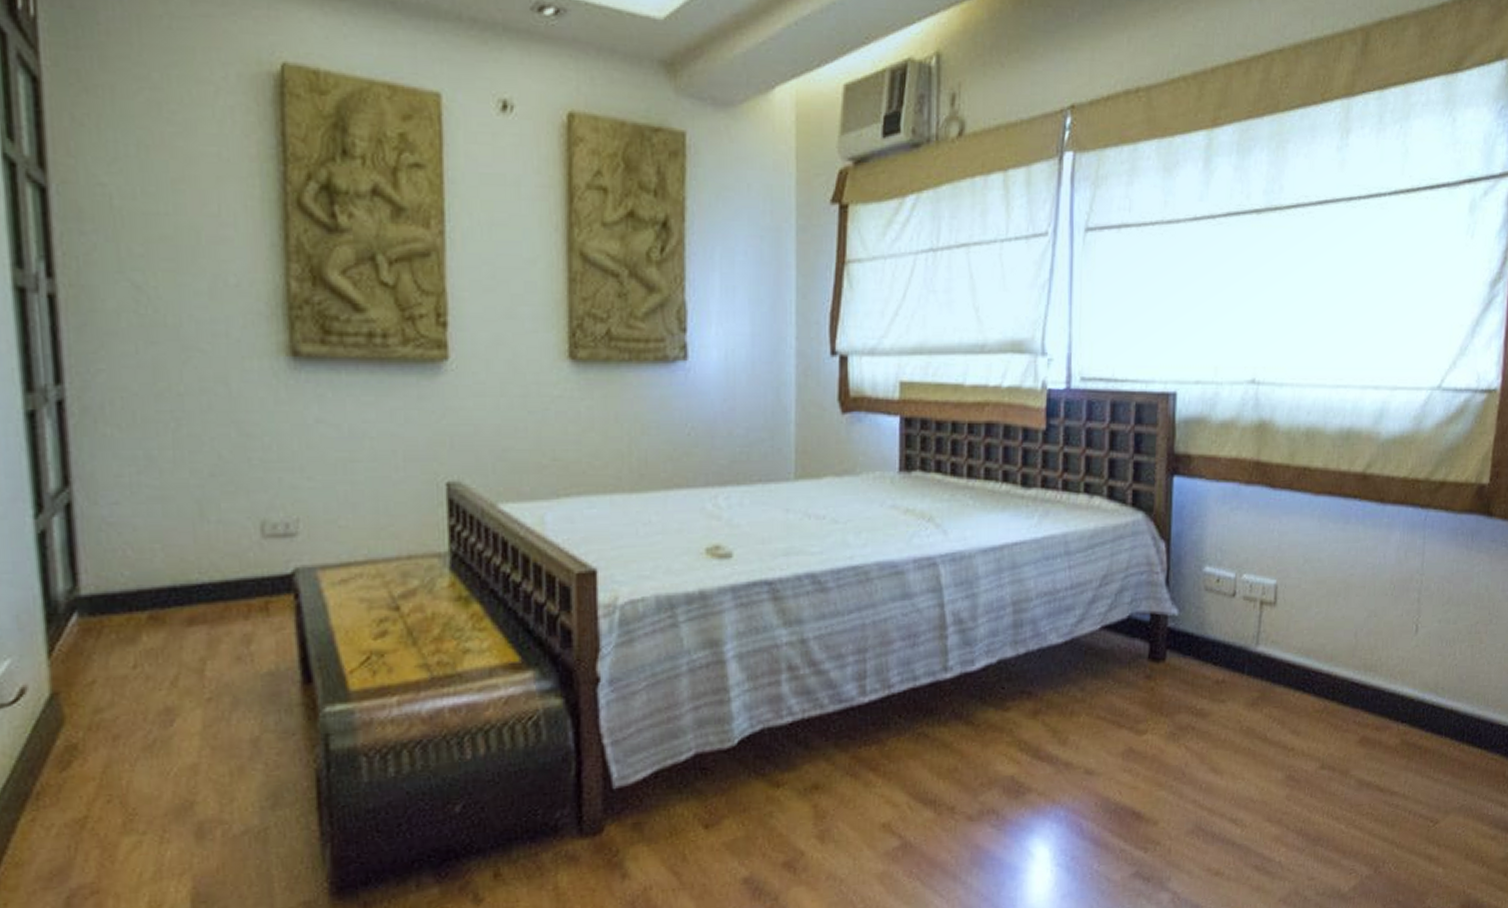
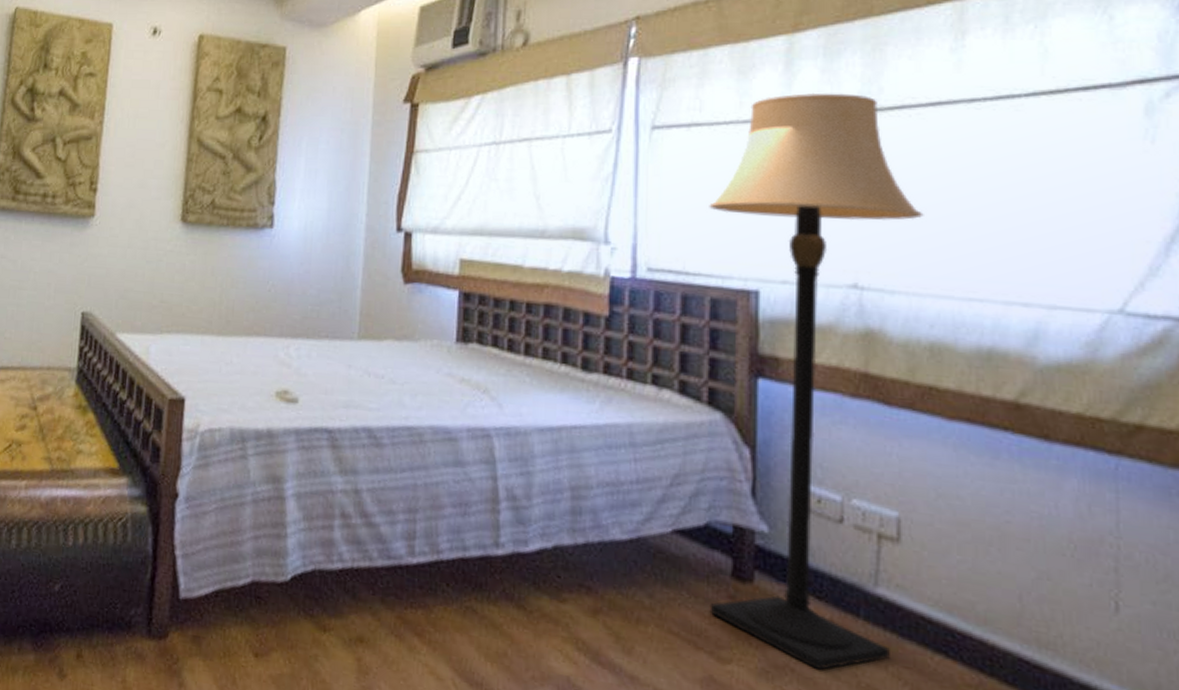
lamp: none [1130,191,1309,724] -> present [709,92,924,671]

